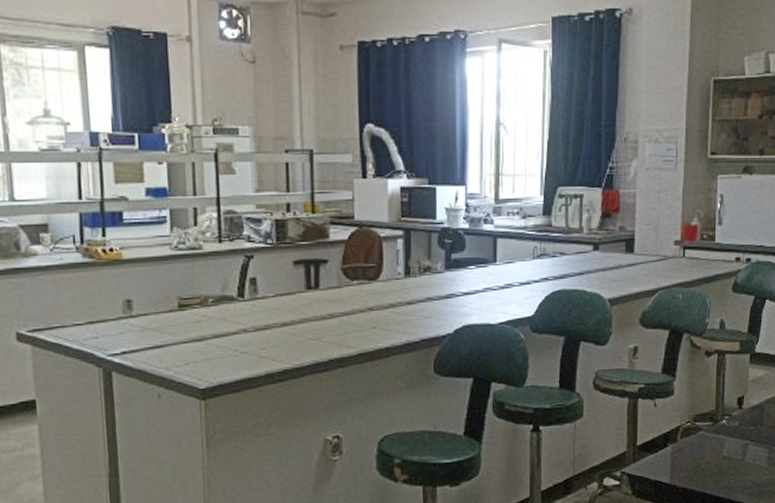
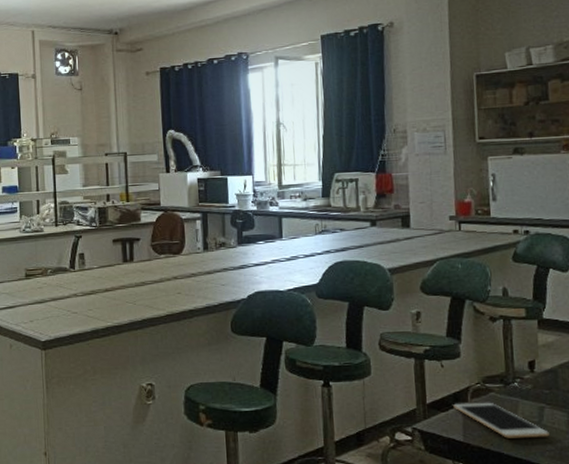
cell phone: none [663,441,750,478] -> present [453,402,549,439]

